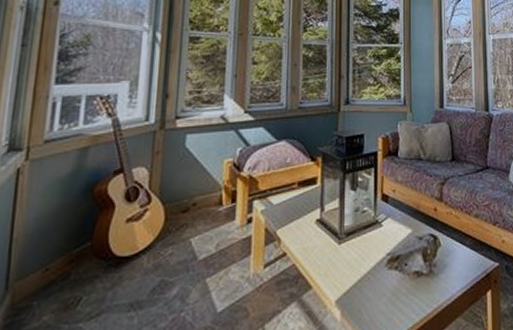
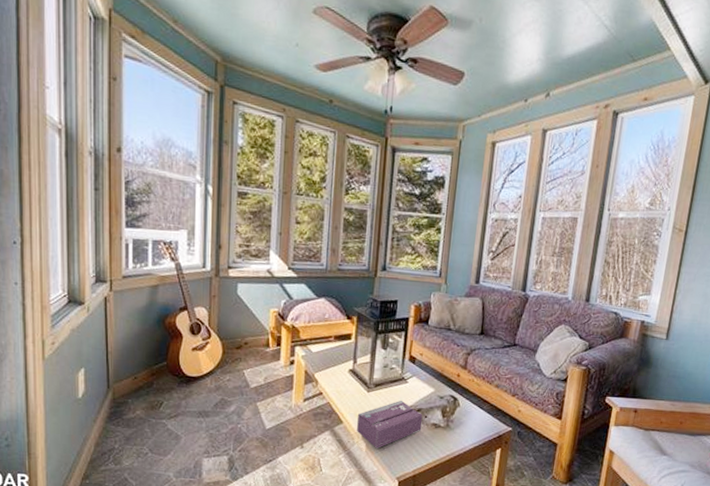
tissue box: none [329,248,403,315] -> present [357,400,423,449]

